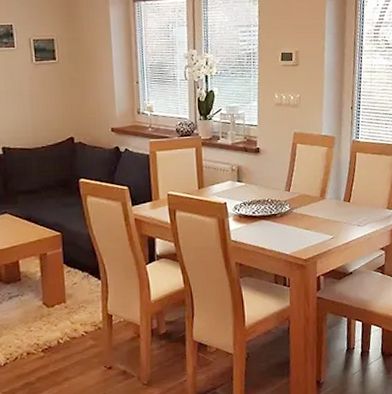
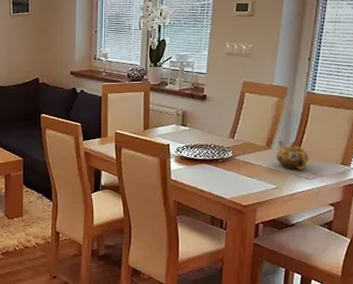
teapot: none [329,190,360,218] -> present [275,141,309,169]

